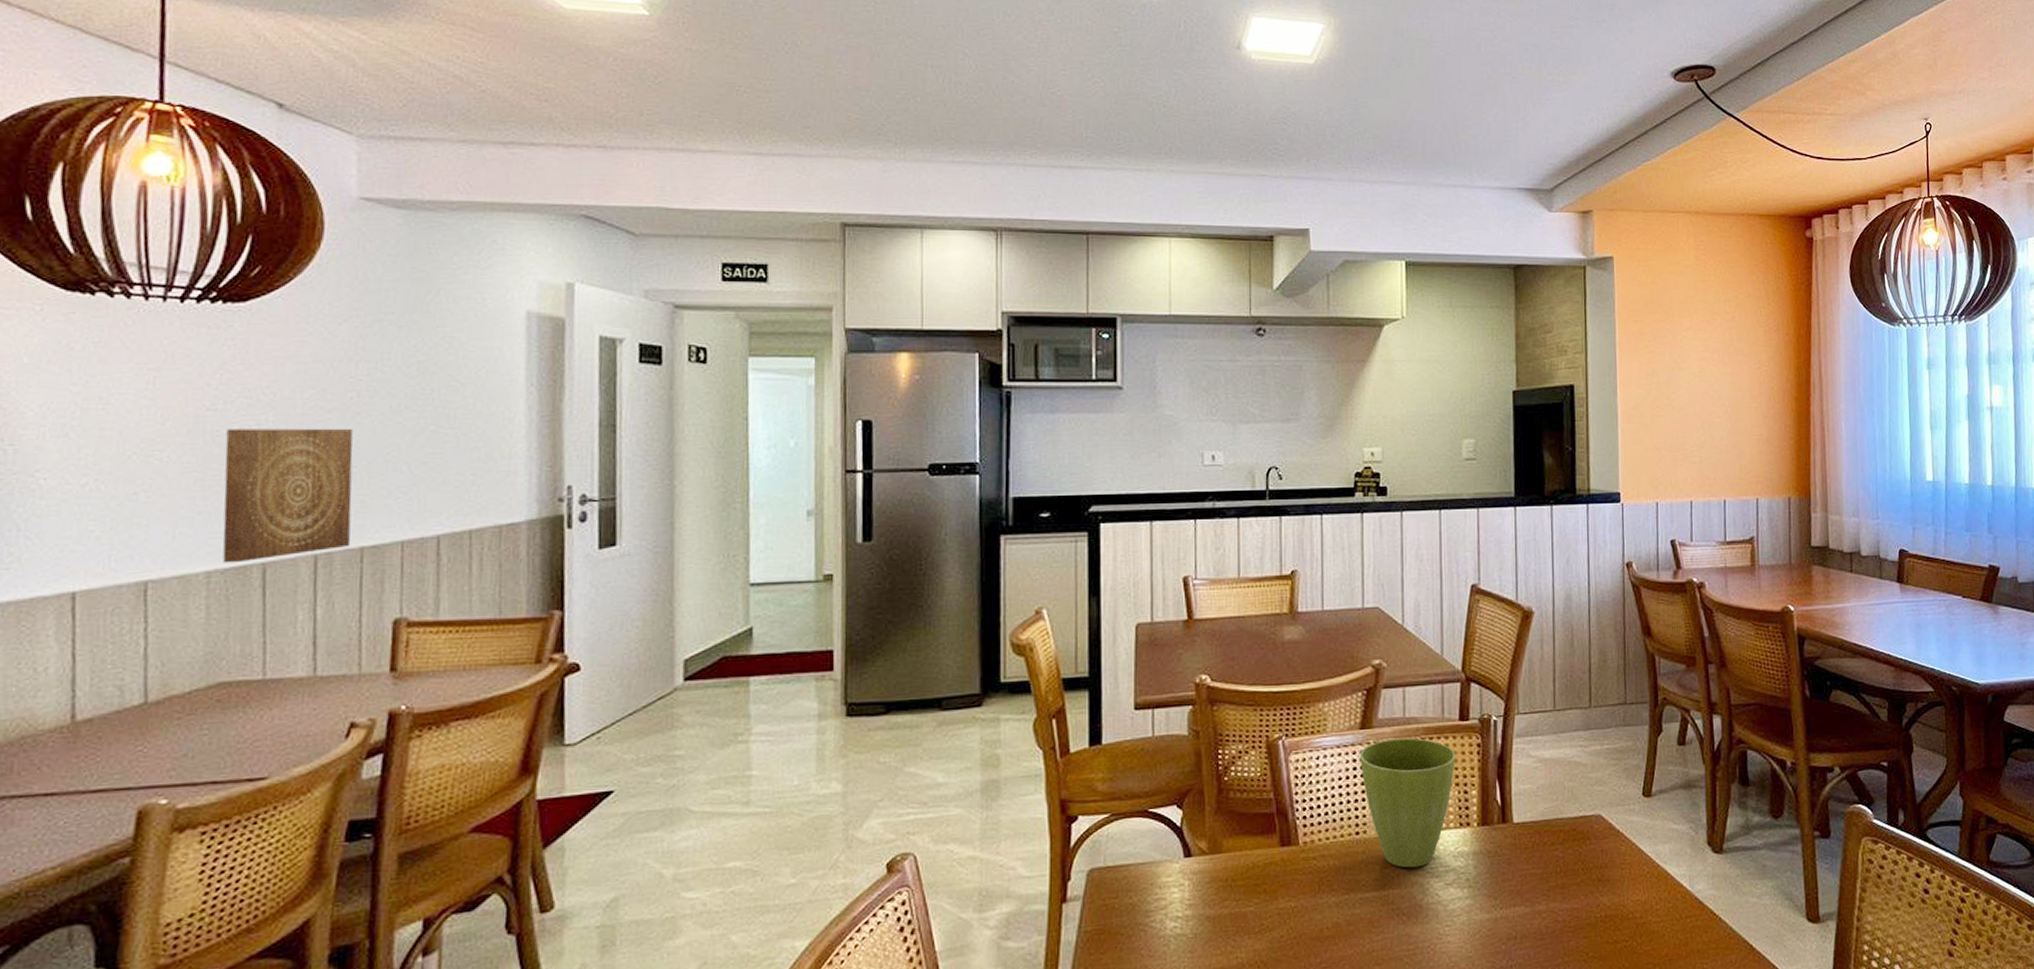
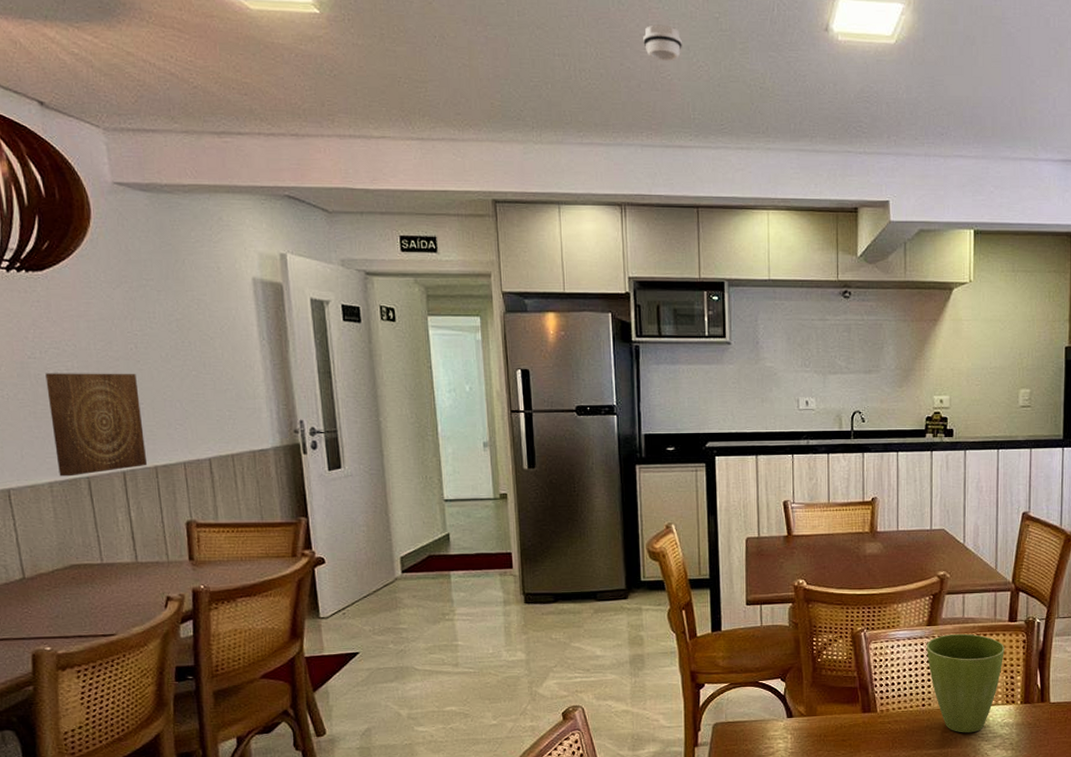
smoke detector: none [1031,37,1077,76] -> present [643,24,683,61]

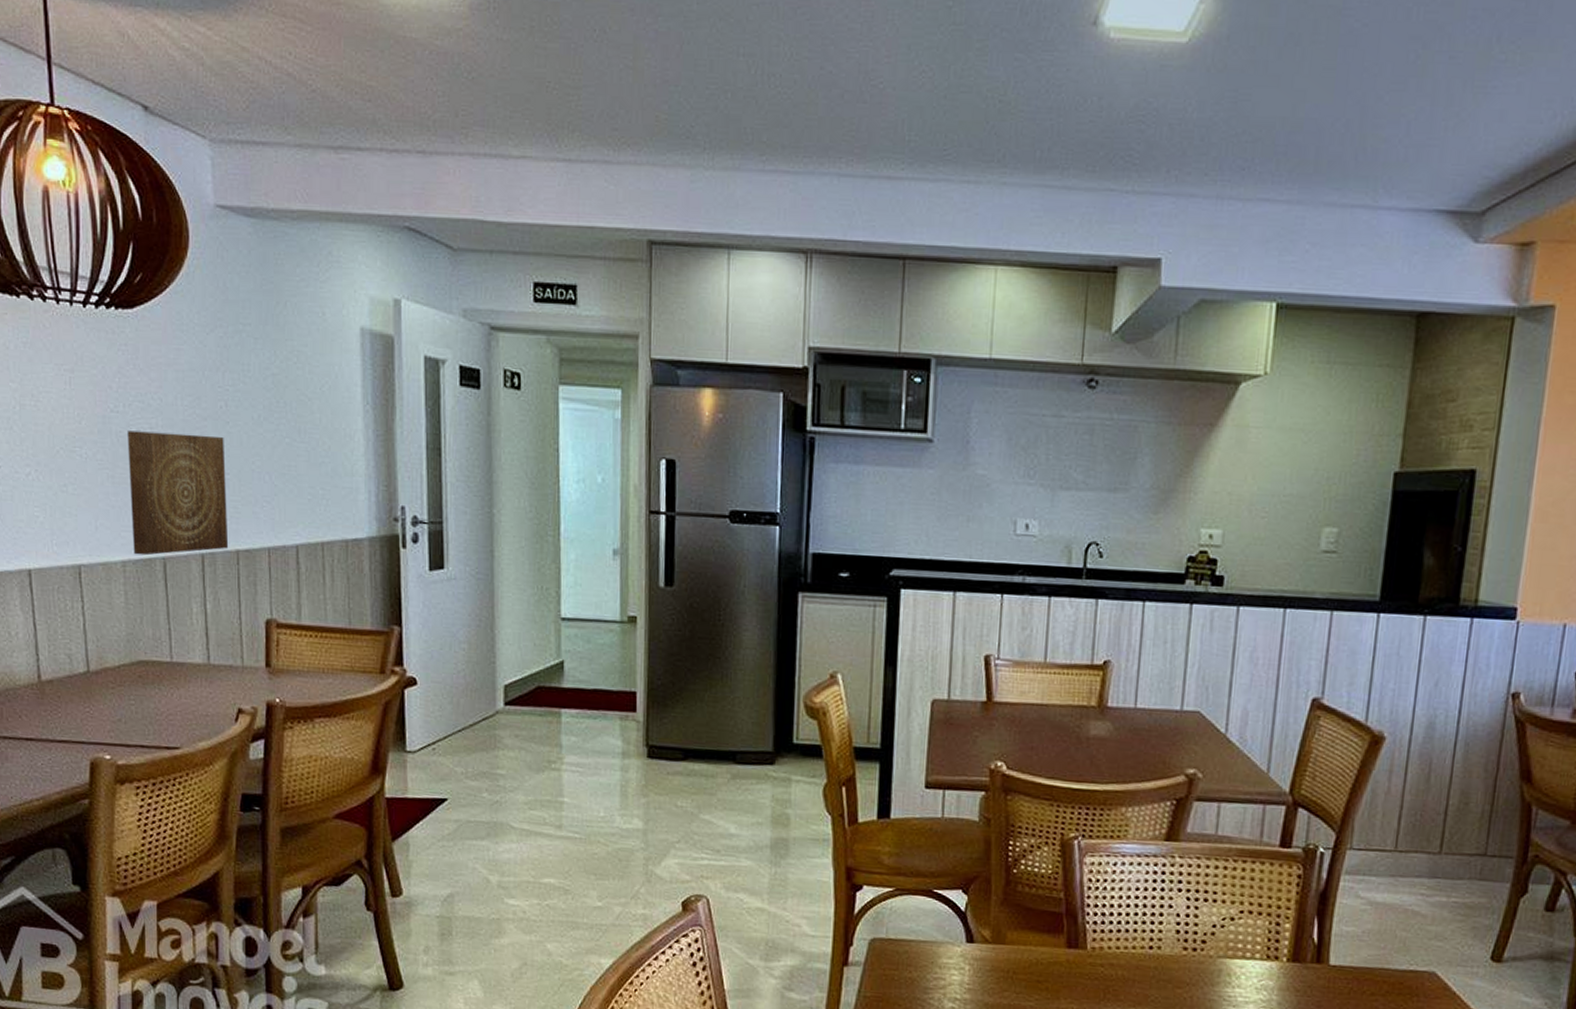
smoke detector: present [643,24,683,61] -> none [852,15,903,64]
flower pot: present [926,633,1004,733] -> none [1161,855,1271,993]

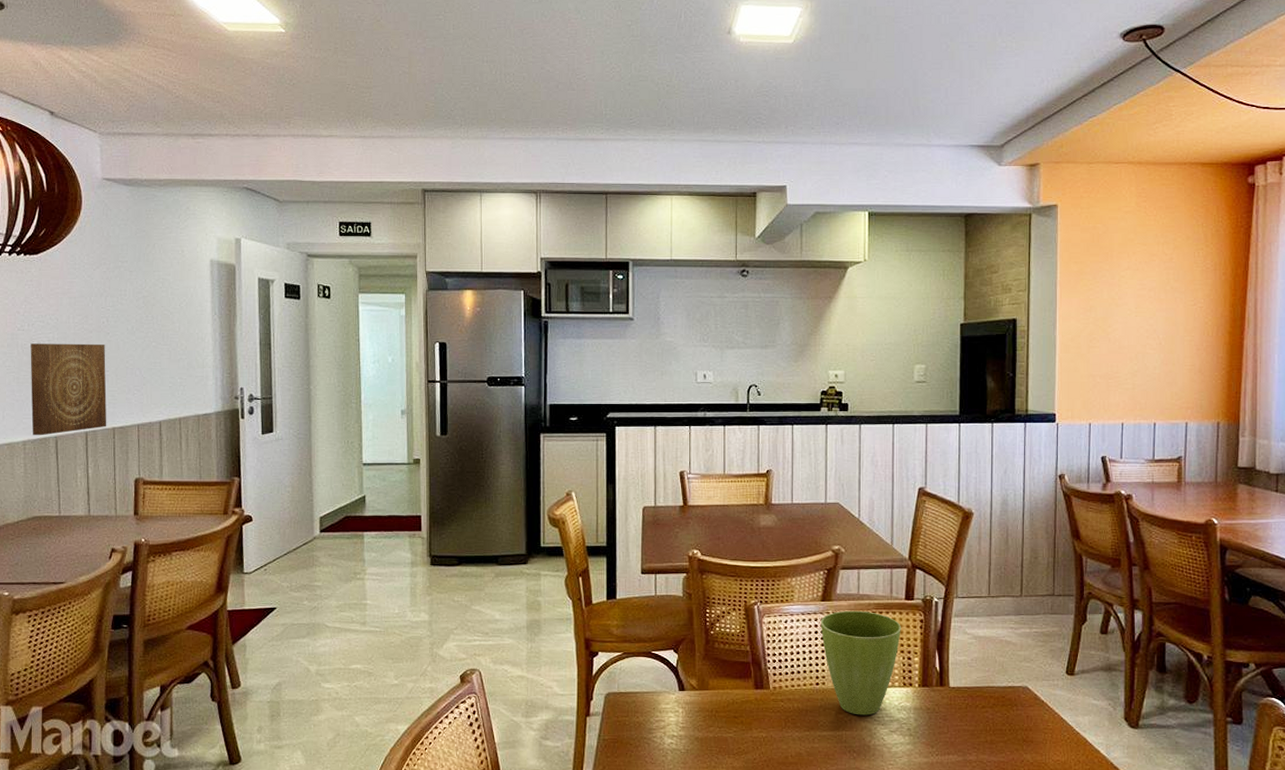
flower pot: none [1161,855,1271,993] -> present [820,610,901,716]

